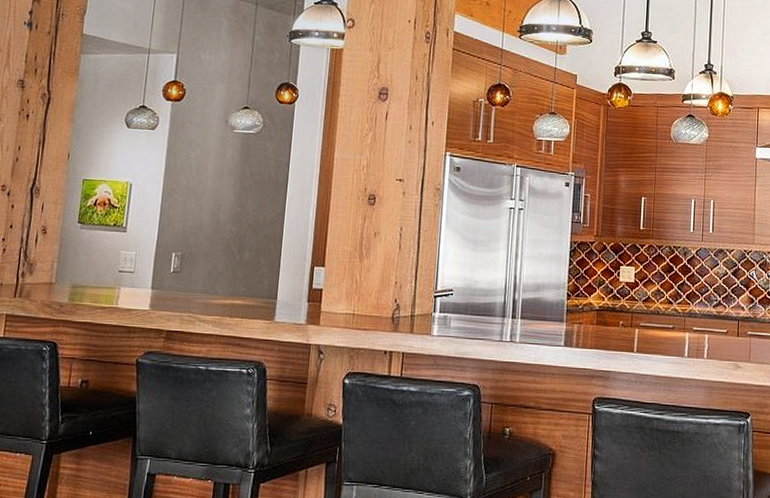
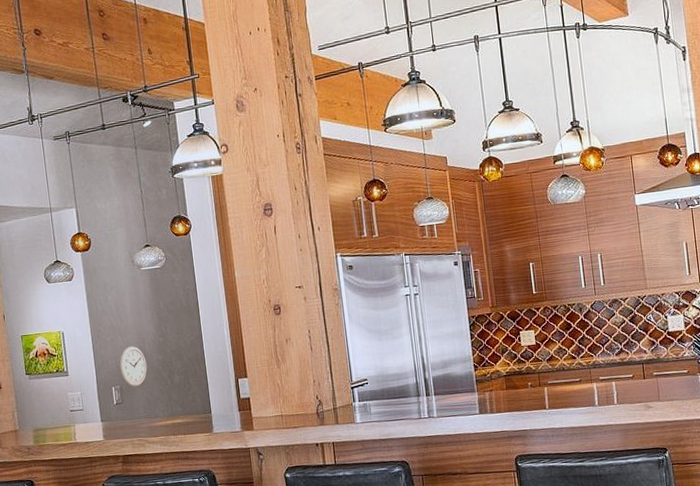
wall clock: none [186,211,218,257] -> present [119,345,147,387]

